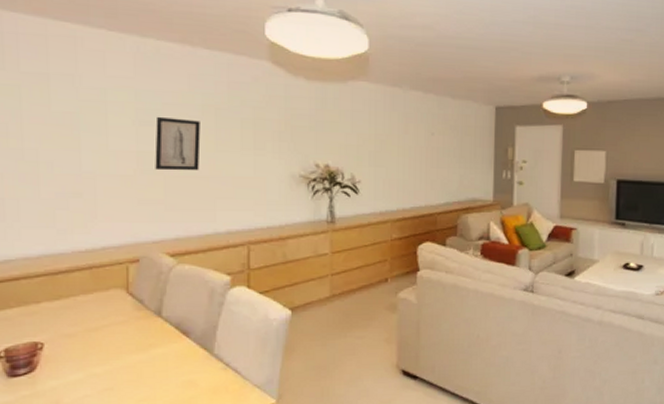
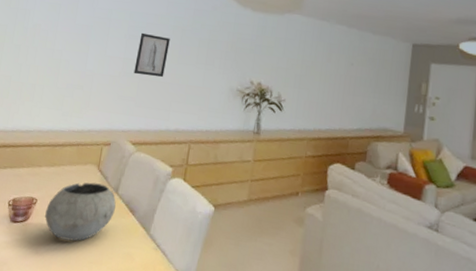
bowl: none [59,309,161,383] -> present [44,182,116,242]

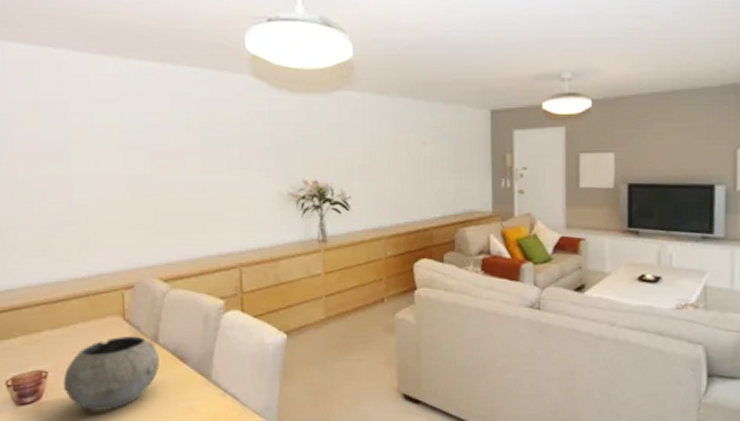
wall art: present [134,32,170,78] -> none [141,138,187,194]

